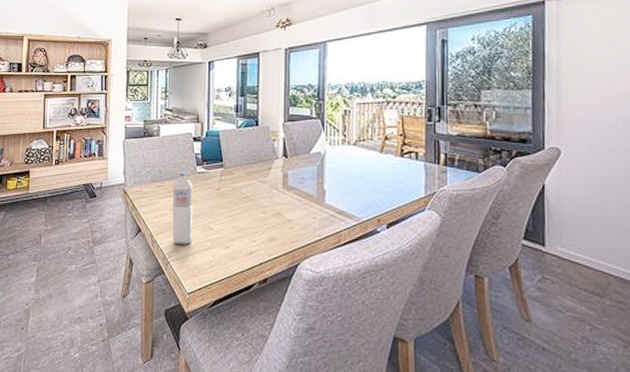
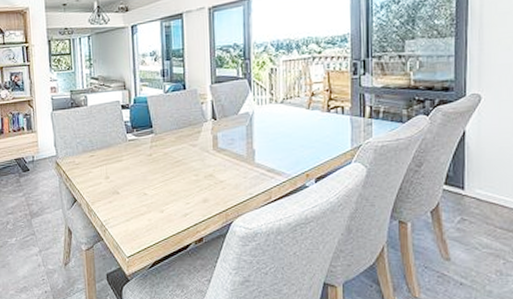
water bottle: present [172,172,193,245] -> none [105,141,128,211]

